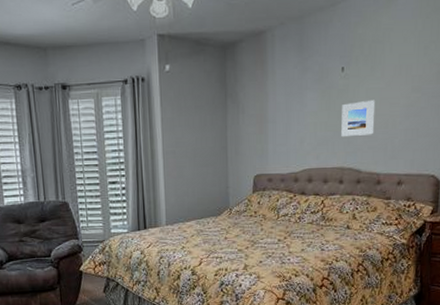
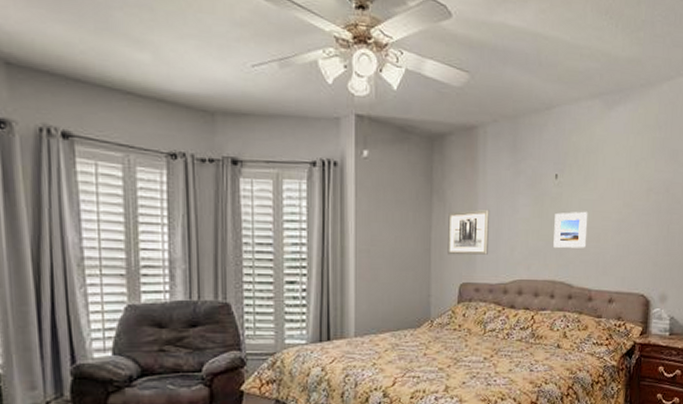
wall art: none [242,106,279,151] -> present [448,209,489,256]

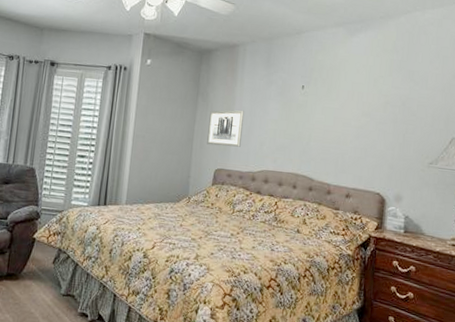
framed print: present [553,211,588,249] -> none [298,117,330,148]

